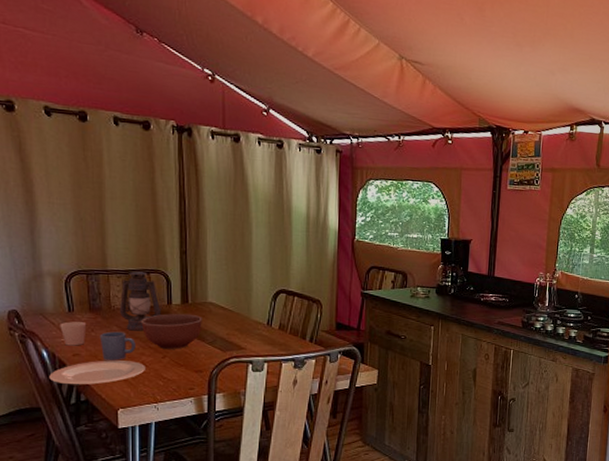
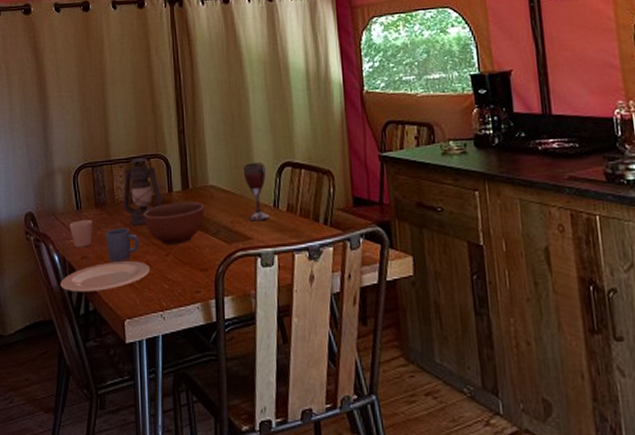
cup: none [241,287,263,336] -> present [243,162,270,221]

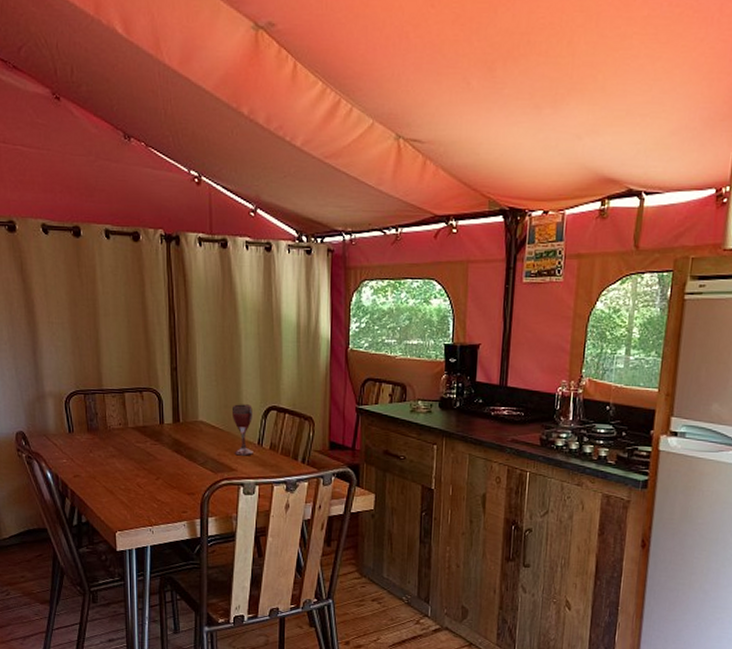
plate: present [60,261,150,293] -> none [53,481,140,507]
cup: present [69,220,93,248] -> none [61,442,86,467]
mug: present [105,228,140,263] -> none [97,452,131,483]
lantern: present [122,158,163,226] -> none [114,390,154,452]
bowl: present [144,202,205,244] -> none [135,434,193,471]

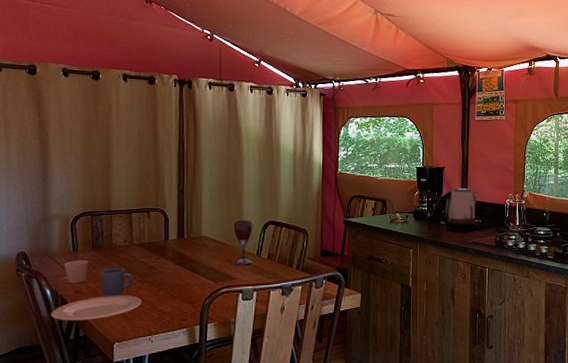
plate: none [53,481,140,507] -> present [51,295,142,321]
cup: none [61,442,86,467] -> present [64,260,89,283]
mug: none [97,452,131,483] -> present [100,268,134,297]
kettle: none [468,371,521,428] -> present [437,188,477,233]

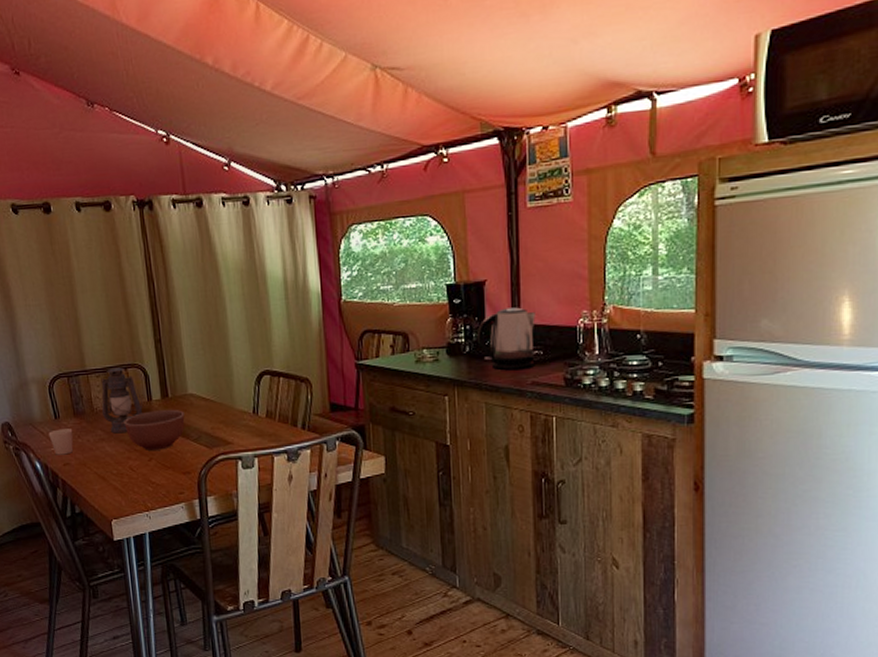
plate: present [51,295,142,321] -> none [44,466,133,497]
mug: present [100,268,134,297] -> none [86,435,122,469]
lantern: none [119,210,159,267] -> present [101,367,143,434]
bowl: none [139,249,196,282] -> present [124,410,185,450]
cup: present [233,220,253,266] -> none [222,371,249,427]

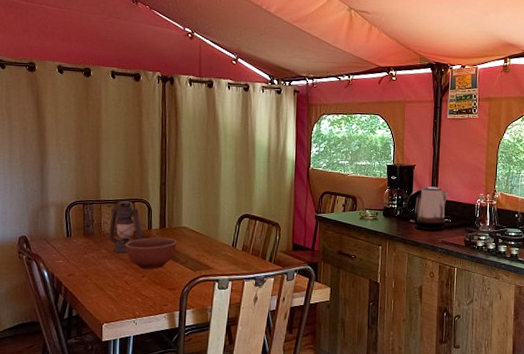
cup: present [48,429,74,455] -> none [59,245,81,267]

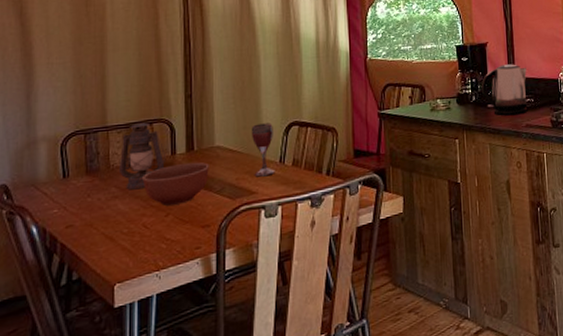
cup: none [210,212,229,256] -> present [251,123,275,177]

